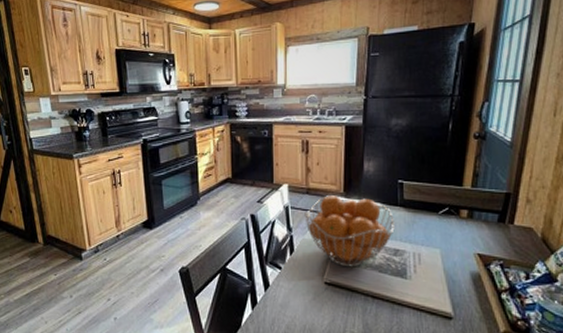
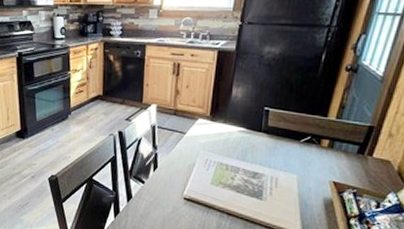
fruit basket: present [304,196,395,267] -> none [170,118,257,186]

